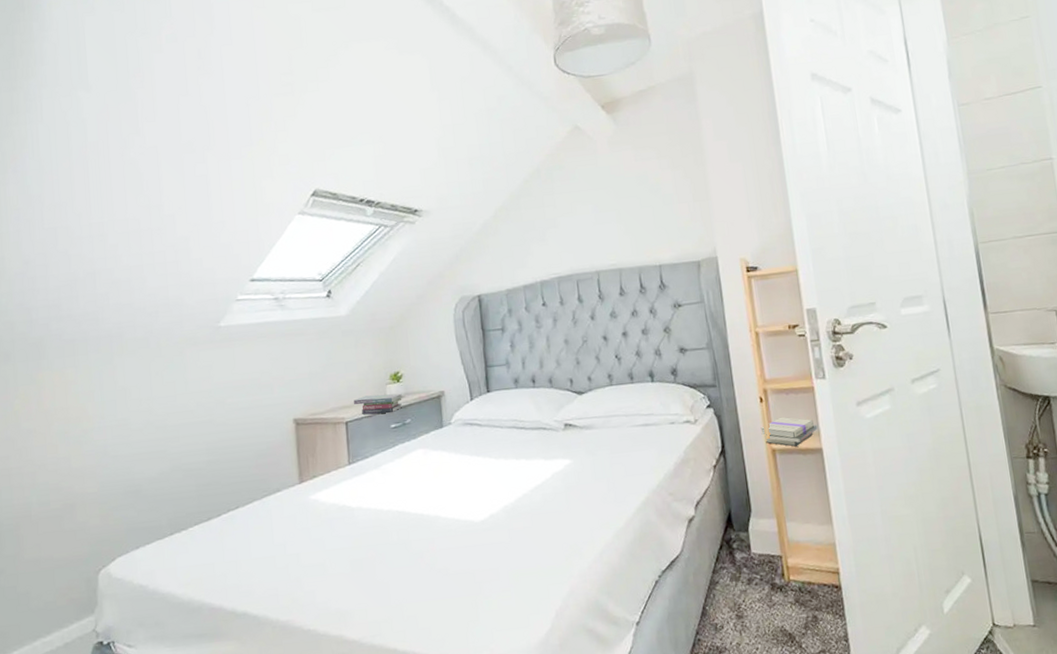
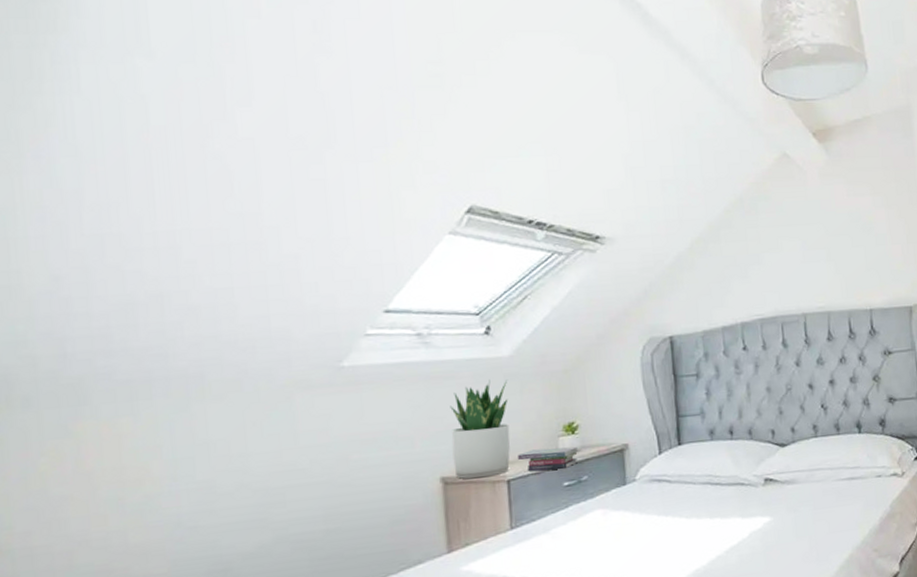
planter: none [300,335,348,421] -> present [450,379,510,480]

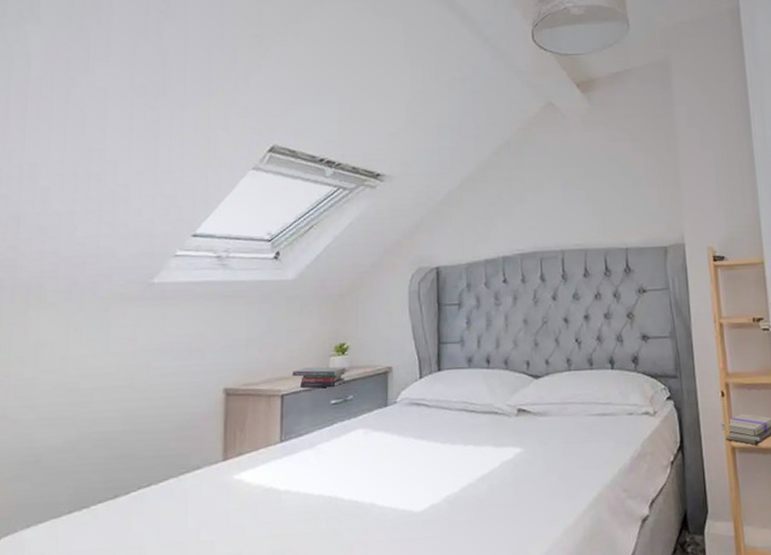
planter: present [450,379,510,480] -> none [236,300,289,392]

